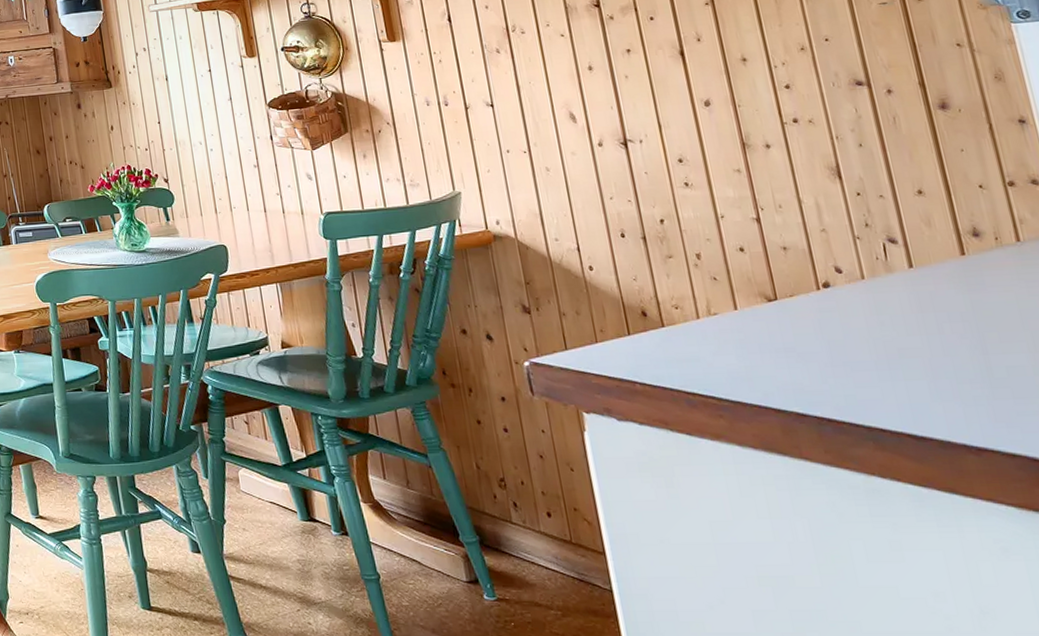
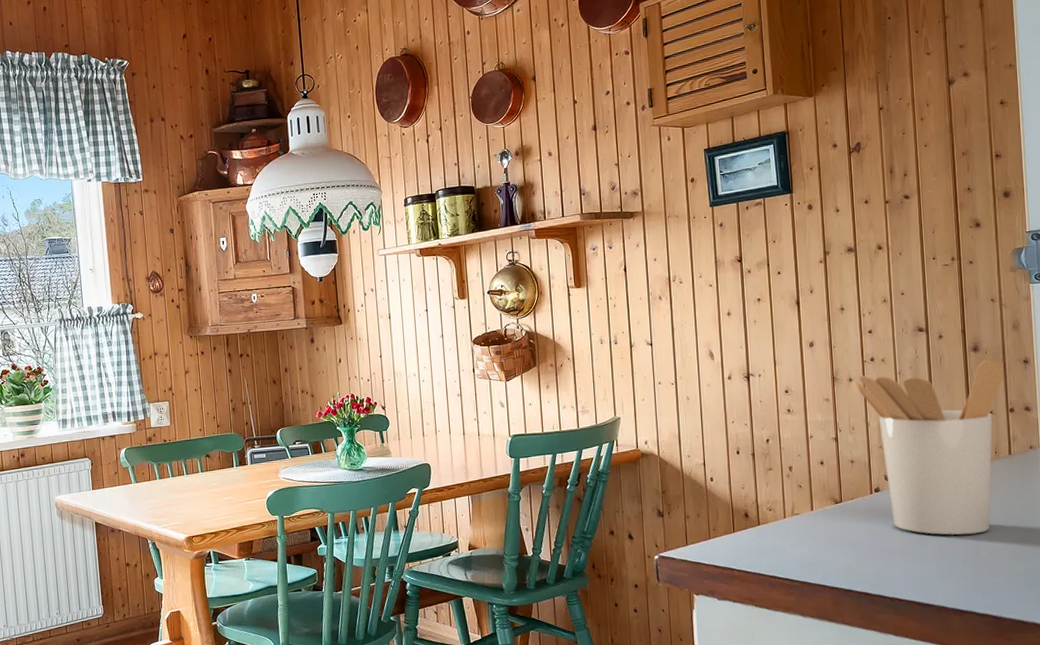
utensil holder: none [774,120,1005,347] -> present [855,360,1004,536]

